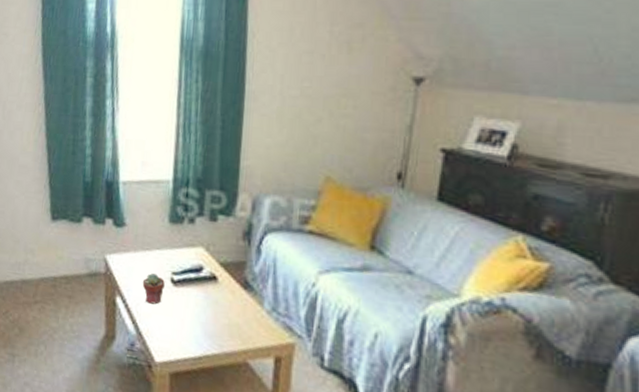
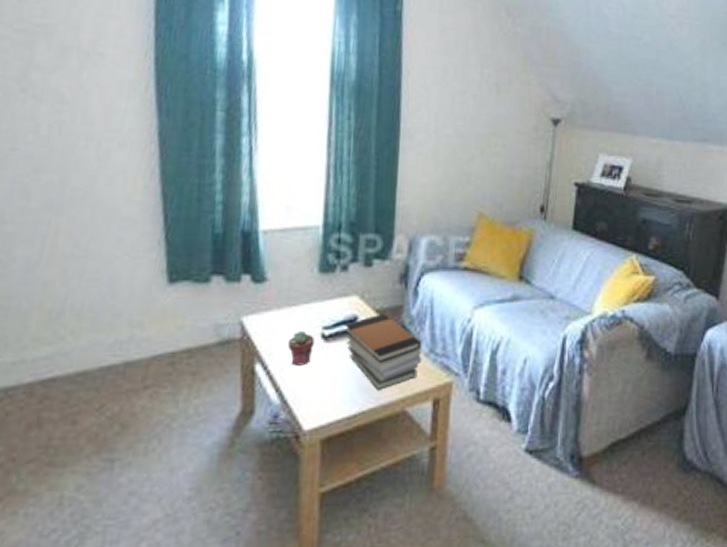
book stack: none [191,266,264,339] -> present [344,313,422,390]

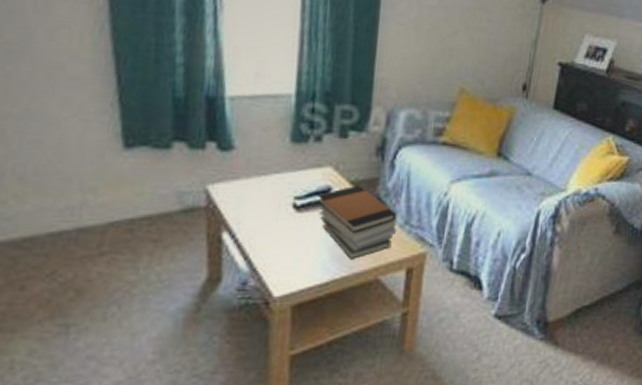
potted succulent: present [287,331,315,366] -> none [256,201,286,235]

